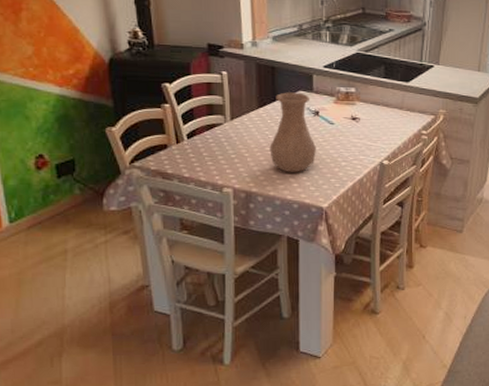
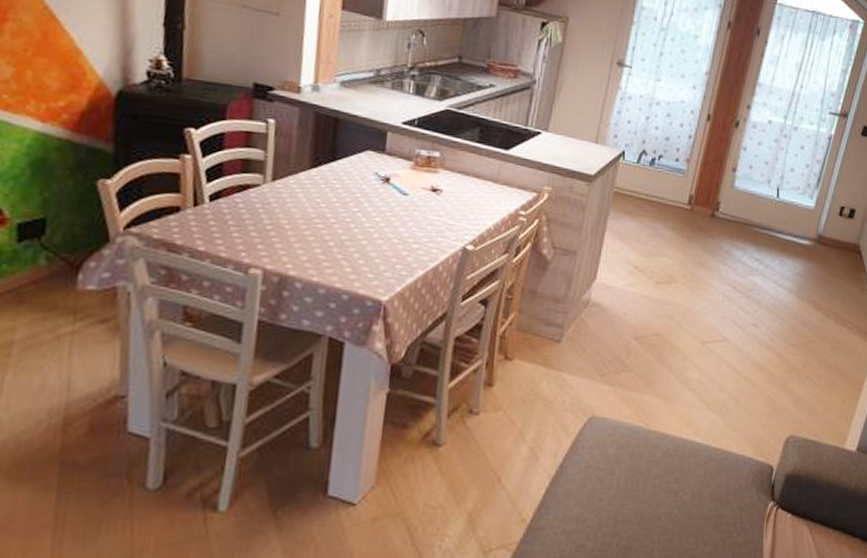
vase: present [270,92,317,173] -> none [319,150,383,255]

